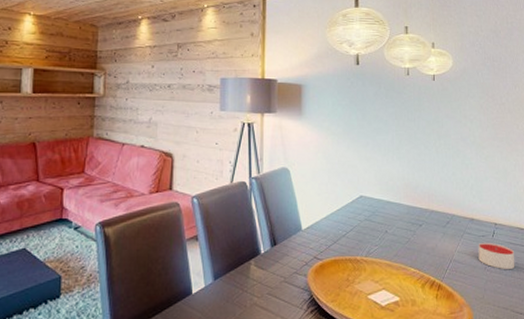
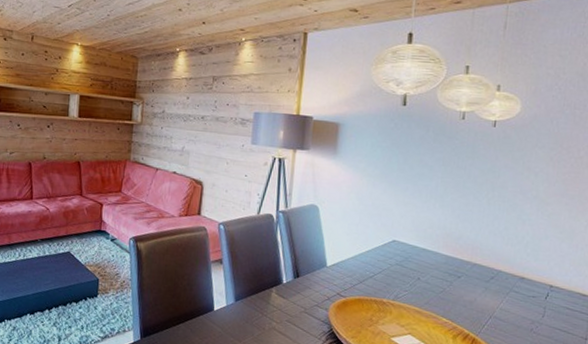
candle: present [478,242,515,270] -> none [524,302,571,336]

